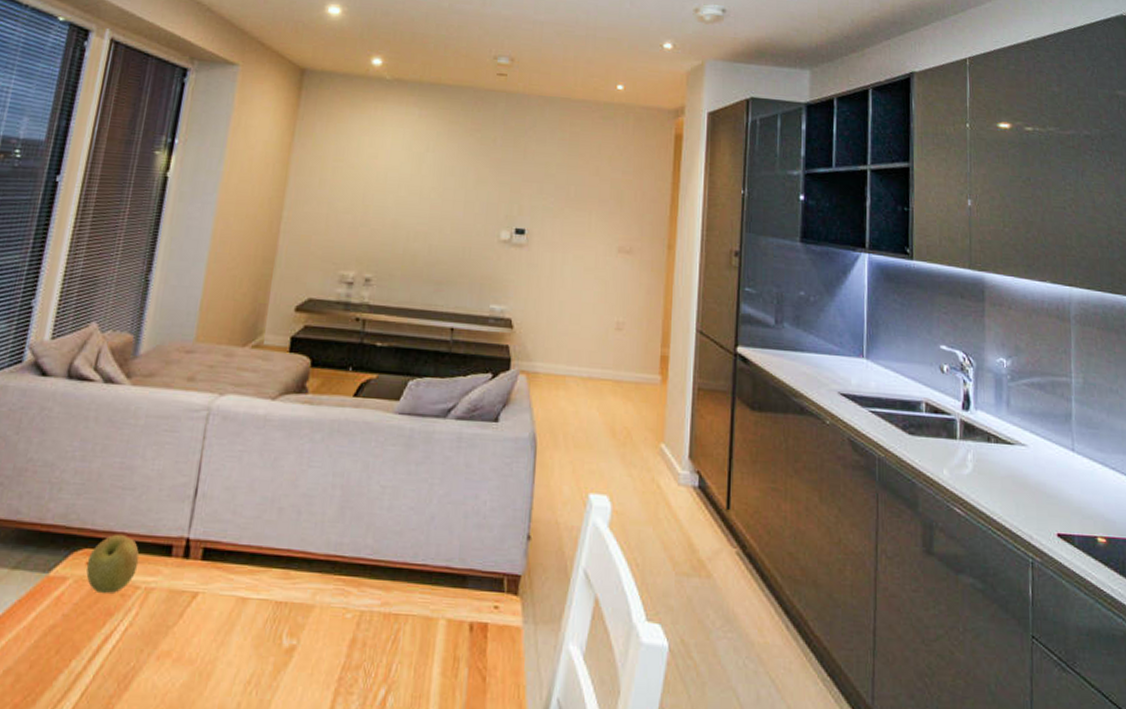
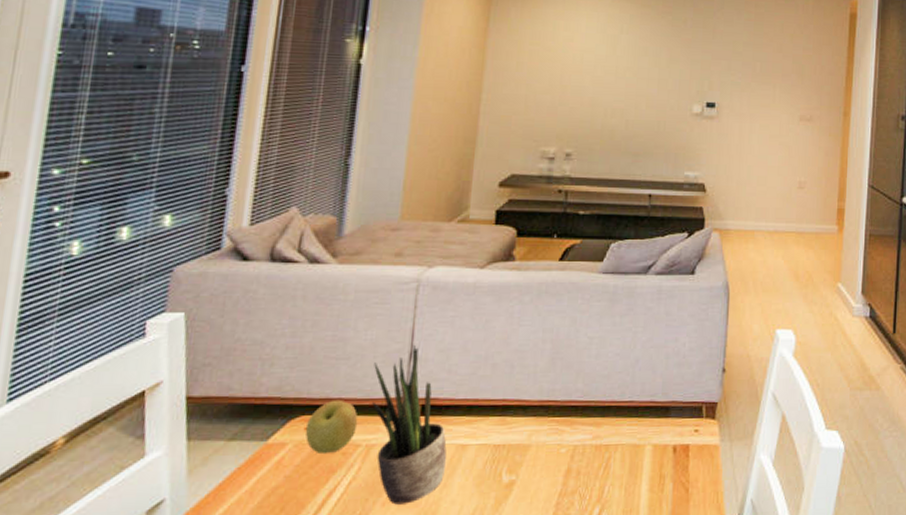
potted plant: none [154,479,227,660] -> present [372,344,447,505]

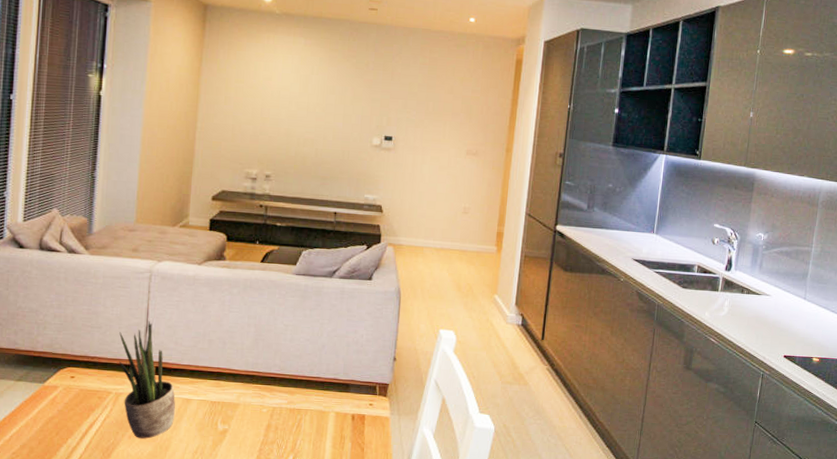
apple: present [305,399,358,455] -> none [71,357,109,397]

